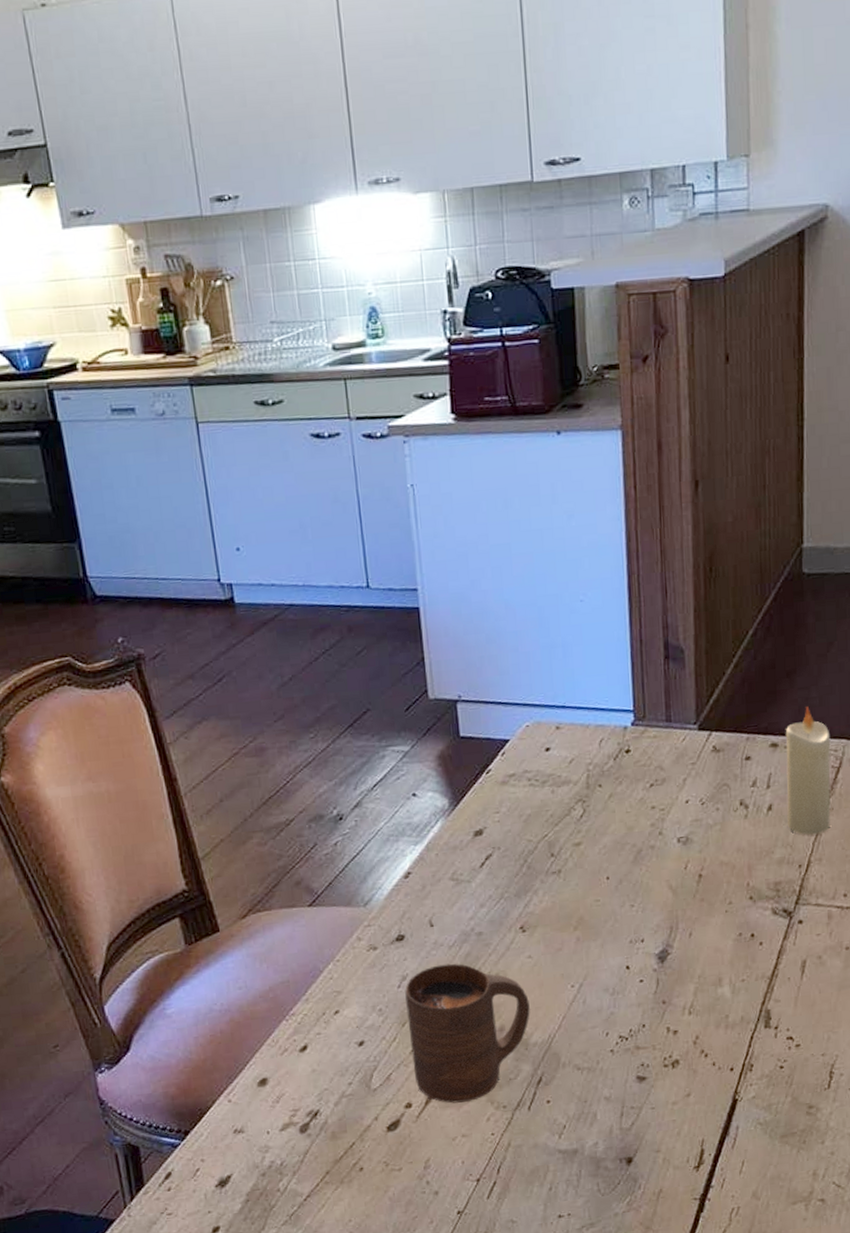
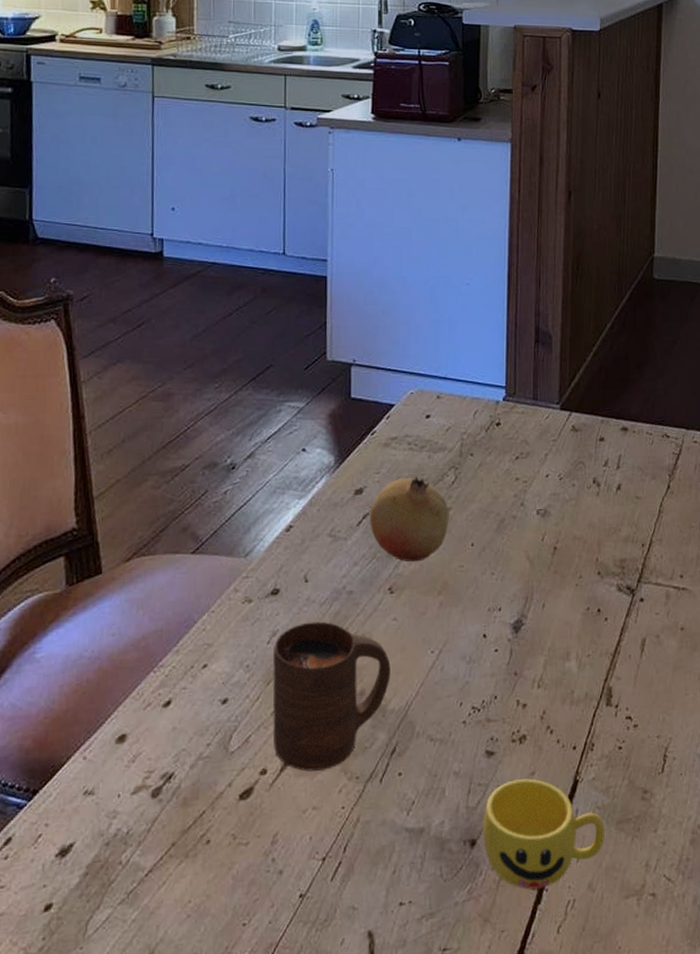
fruit: none [492,813,580,900] -> present [369,477,449,562]
cup: none [638,1100,768,1200] -> present [482,778,605,890]
candle: present [785,707,831,835] -> none [634,396,672,516]

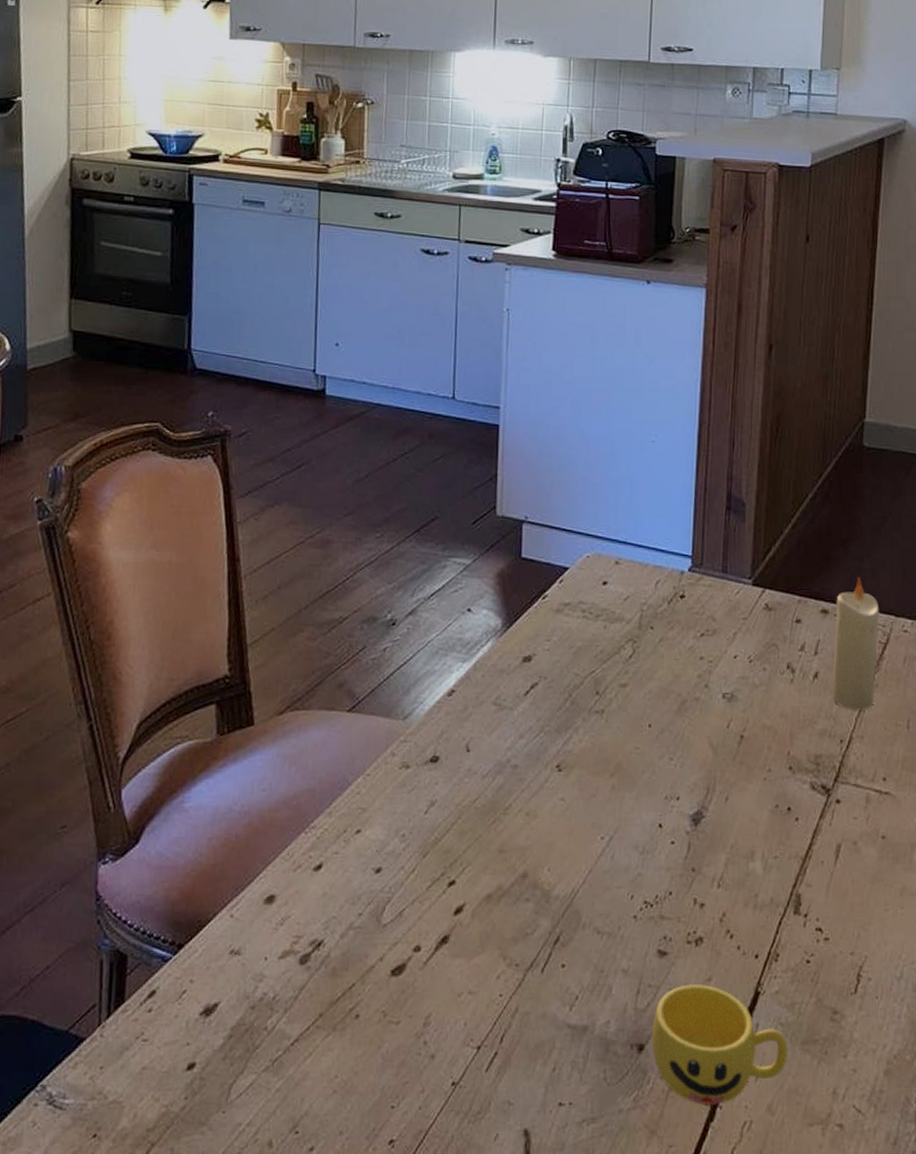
cup: present [273,621,391,772] -> none [428,794,557,953]
fruit: present [369,477,449,562] -> none [537,647,625,740]
candle: none [634,396,672,516] -> present [832,577,880,710]

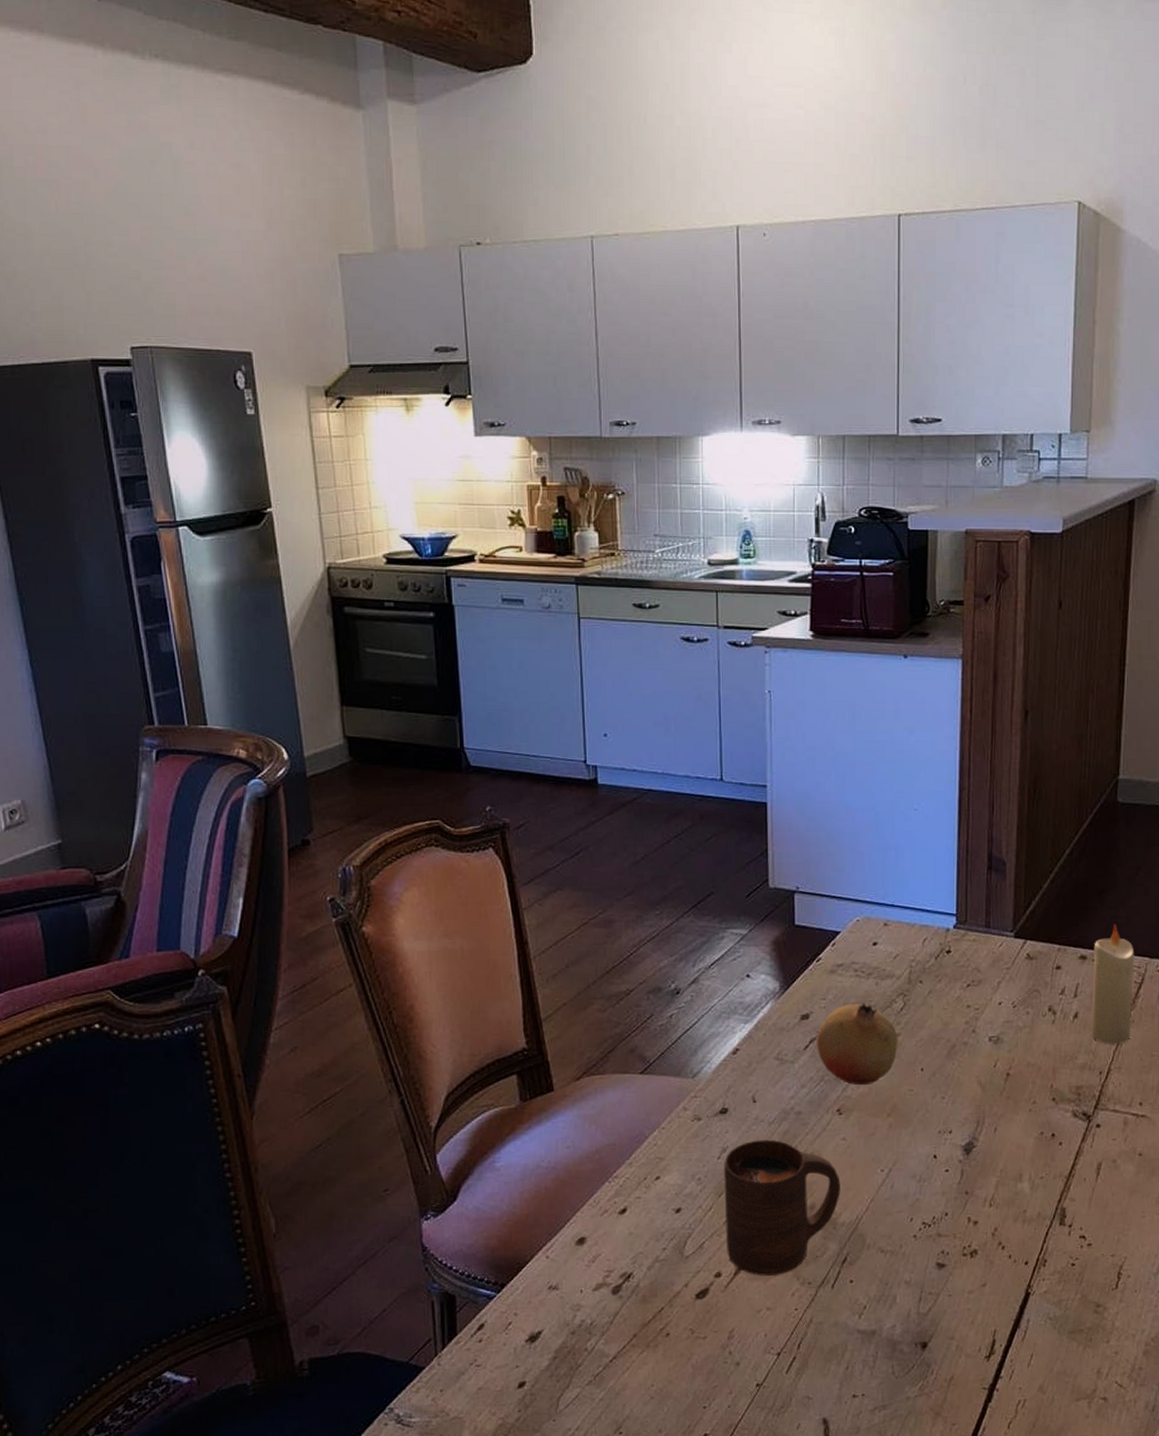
cup: none [428,794,557,953] -> present [724,1139,840,1276]
fruit: none [537,647,625,740] -> present [816,1003,898,1086]
cup: present [652,984,788,1104] -> none [934,1289,1056,1389]

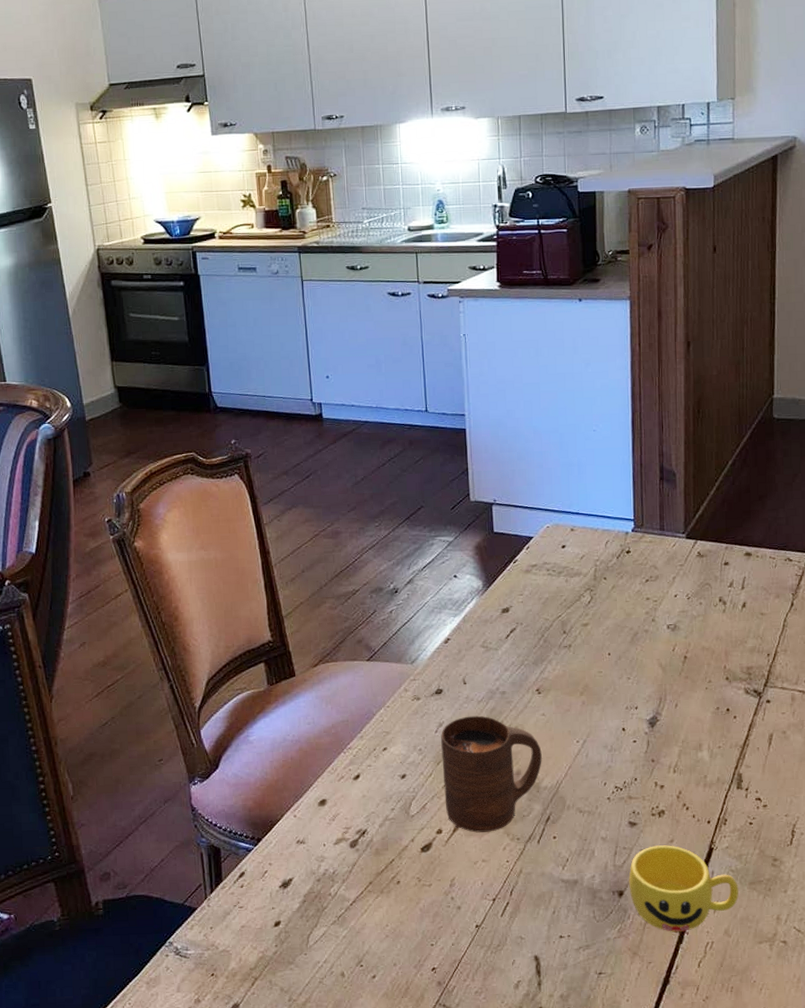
fruit: present [816,1003,898,1086] -> none [515,597,587,669]
cup: none [934,1289,1056,1389] -> present [629,845,739,932]
candle: present [1092,924,1135,1045] -> none [757,525,795,630]

